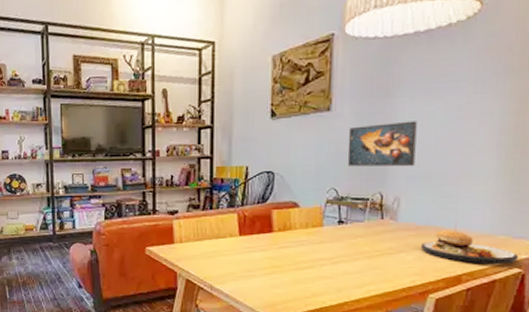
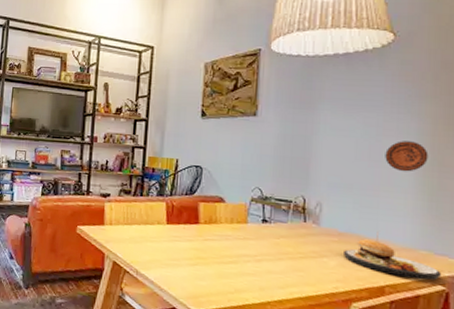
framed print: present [347,121,417,167] -> none [271,132,338,175]
decorative plate: none [466,123,512,156] -> present [385,141,429,172]

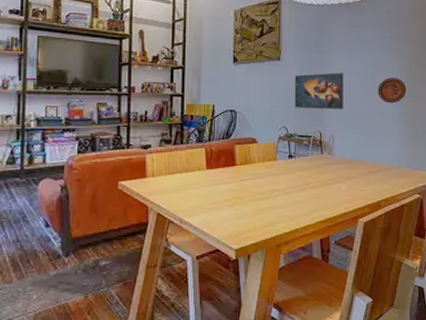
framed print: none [271,132,338,175] -> present [294,73,343,110]
plate: present [344,231,441,280] -> none [351,156,417,192]

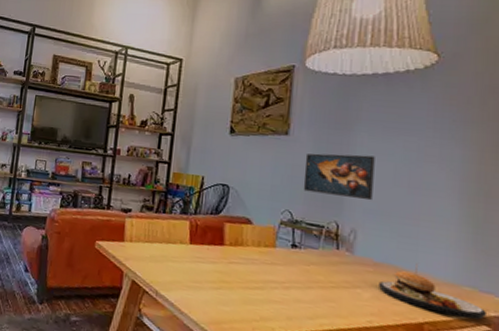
plate: none [351,156,417,192] -> present [379,263,486,320]
decorative plate: present [378,78,407,104] -> none [426,168,474,202]

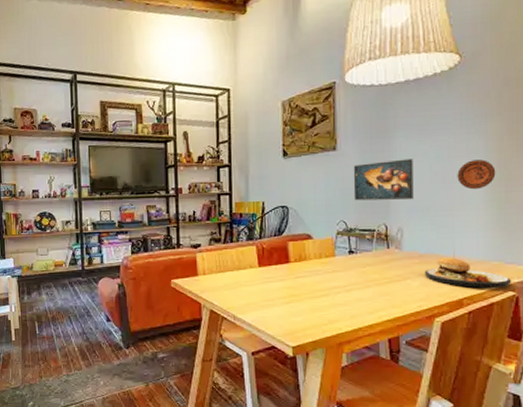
decorative plate: none [426,168,474,202] -> present [457,159,496,190]

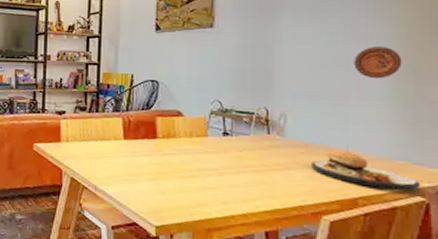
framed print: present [353,158,414,201] -> none [231,41,301,85]

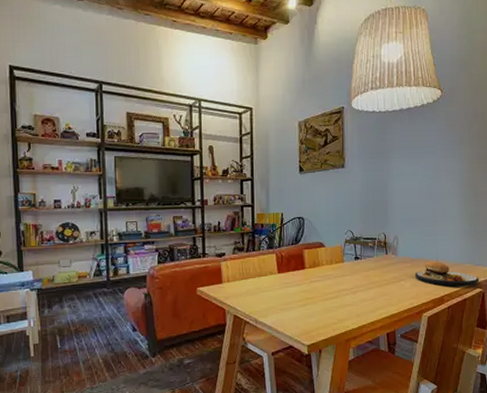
decorative plate: present [354,47,402,79] -> none [439,179,468,204]

